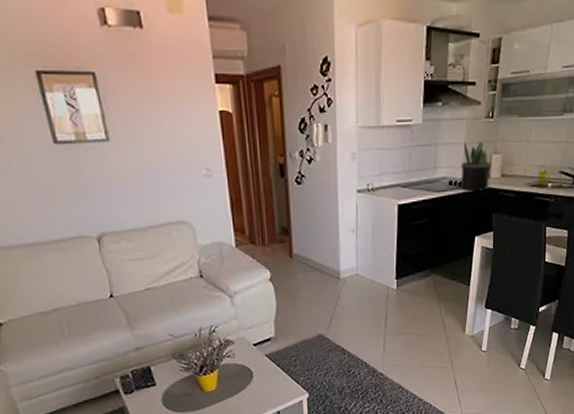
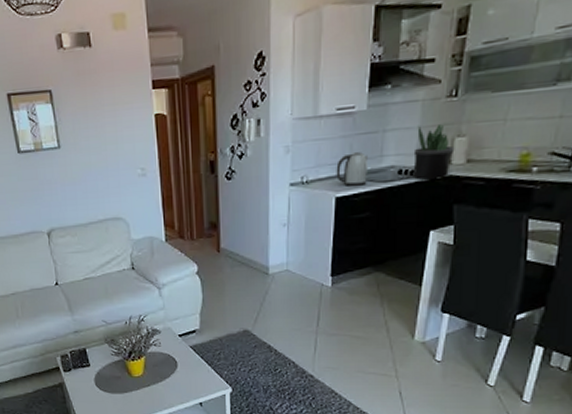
kettle: none [397,163,425,195] -> present [336,152,369,186]

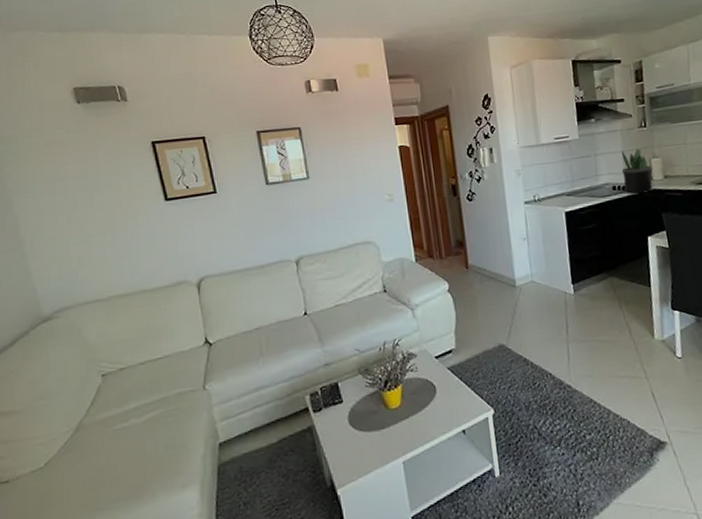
kettle: present [336,152,369,186] -> none [561,173,589,202]

